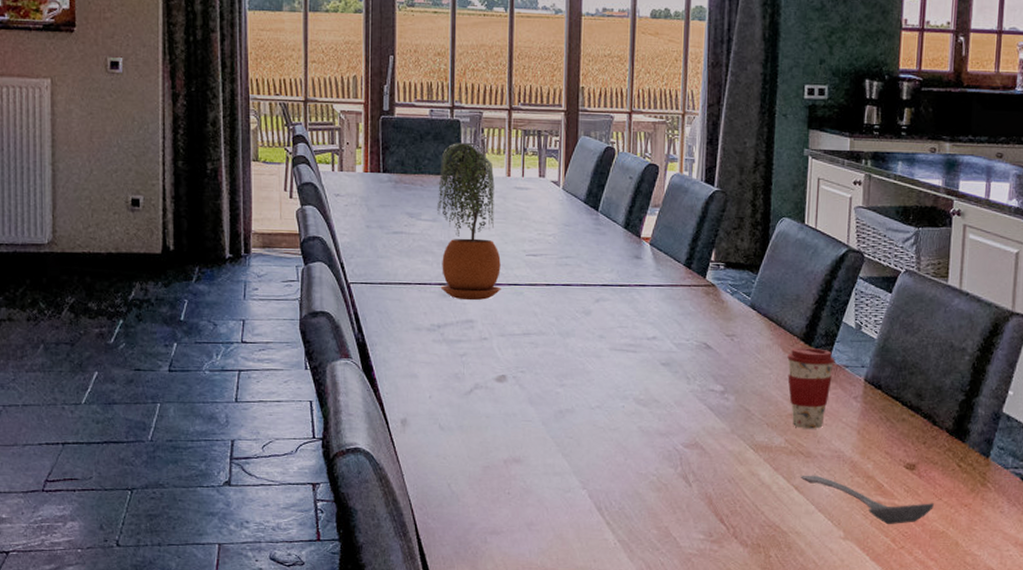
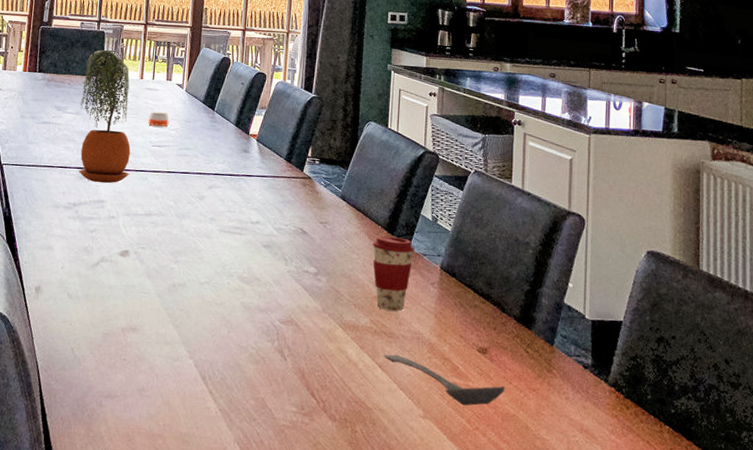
candle: none [520,213,545,233] -> present [148,110,170,127]

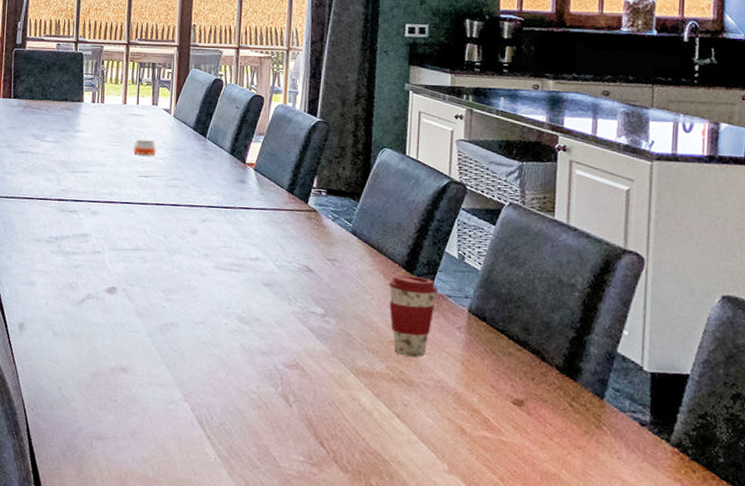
potted plant: present [78,50,131,183] -> none [59,73,115,216]
stirrer: present [384,354,505,406] -> none [402,403,544,462]

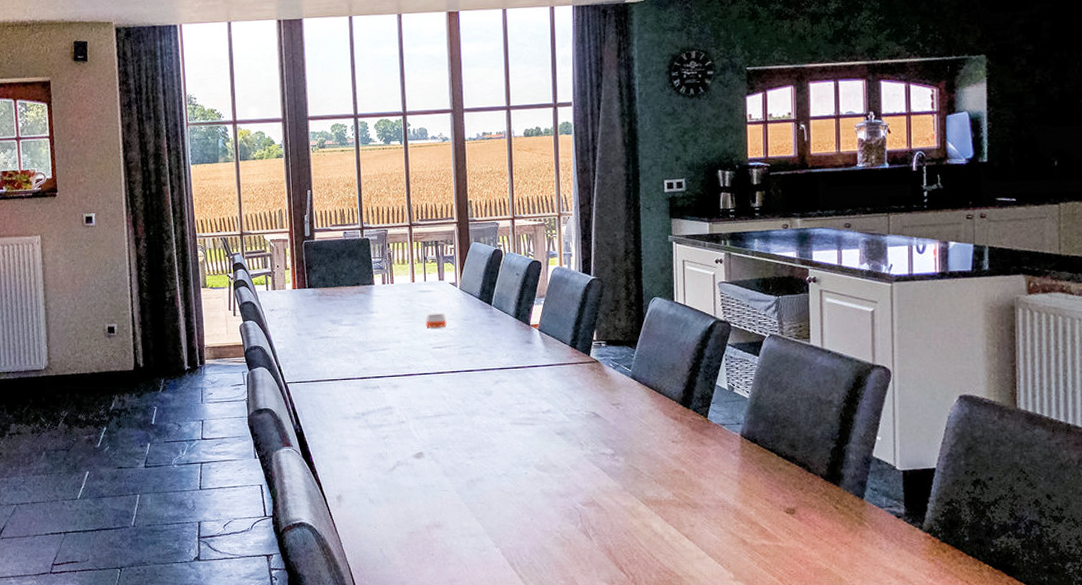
coffee cup: present [389,275,438,358] -> none [668,410,713,483]

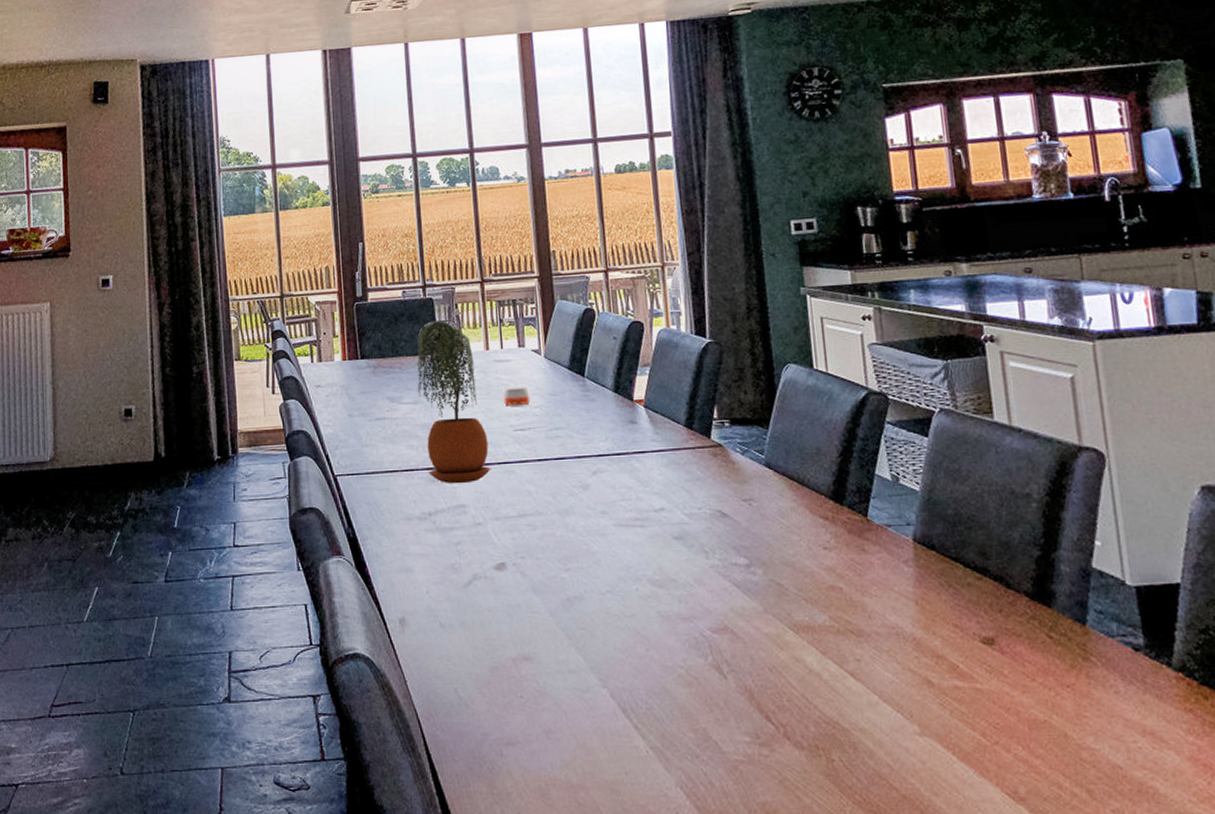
potted plant: none [354,257,414,390] -> present [417,320,491,484]

